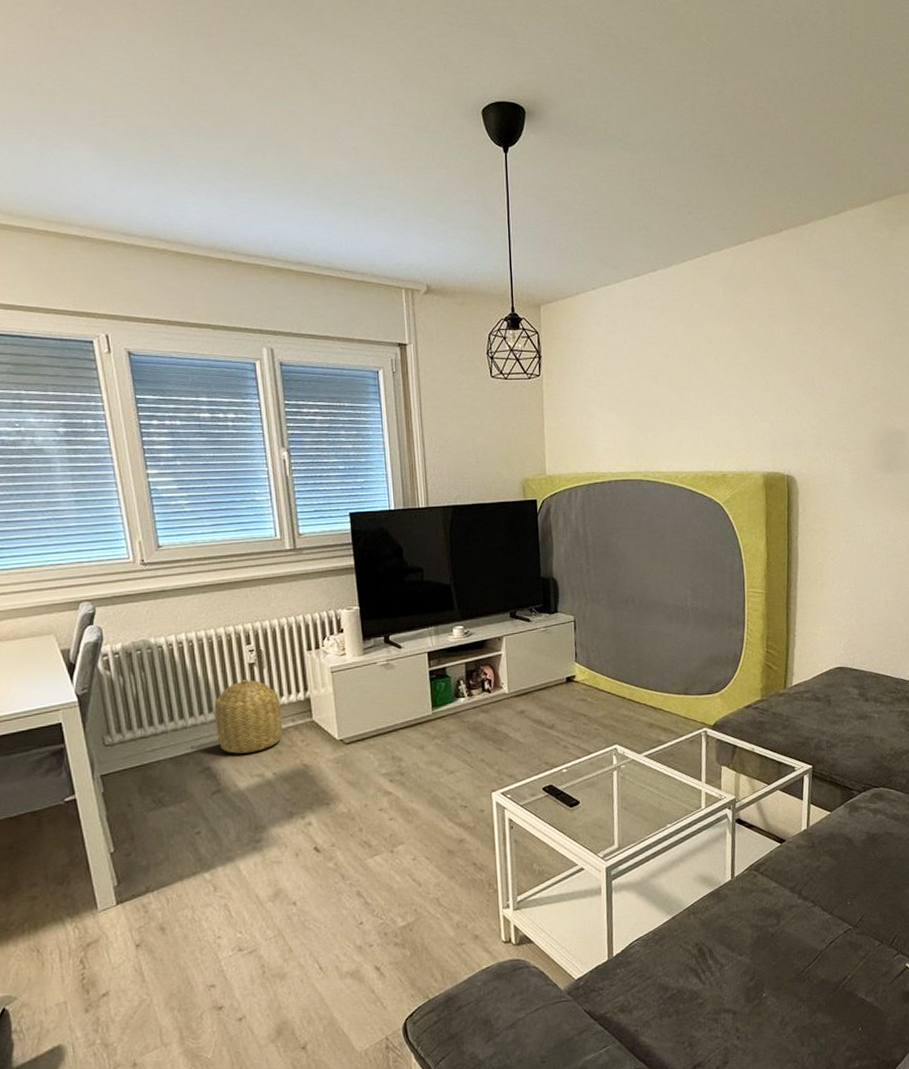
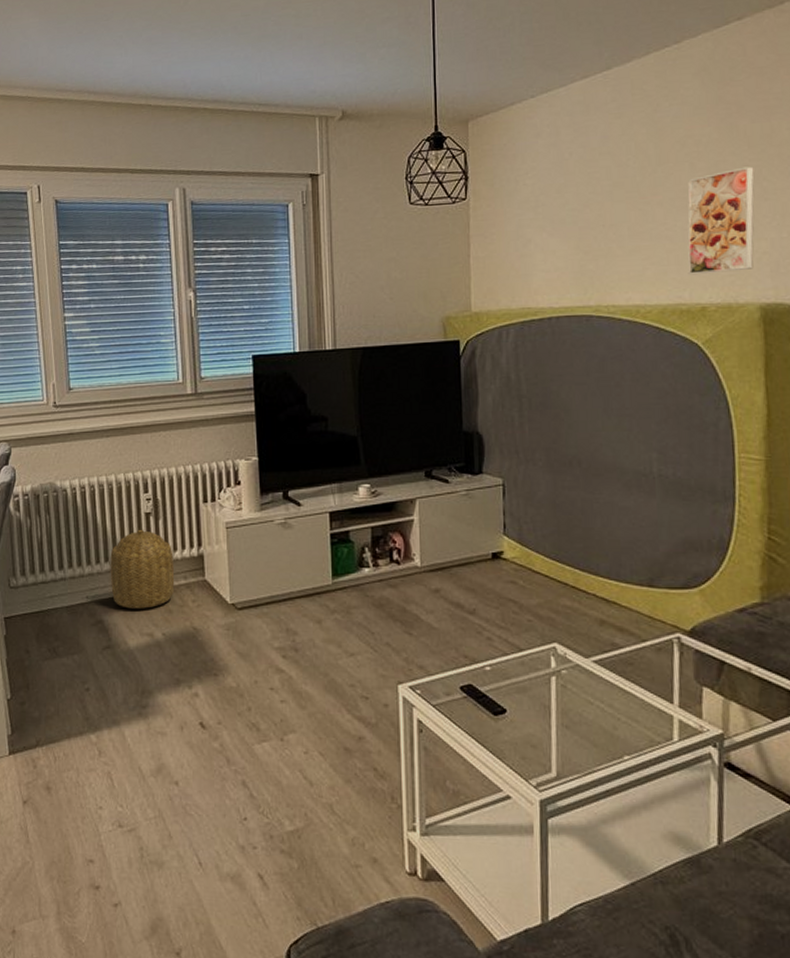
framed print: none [713,363,761,448] -> present [687,166,755,275]

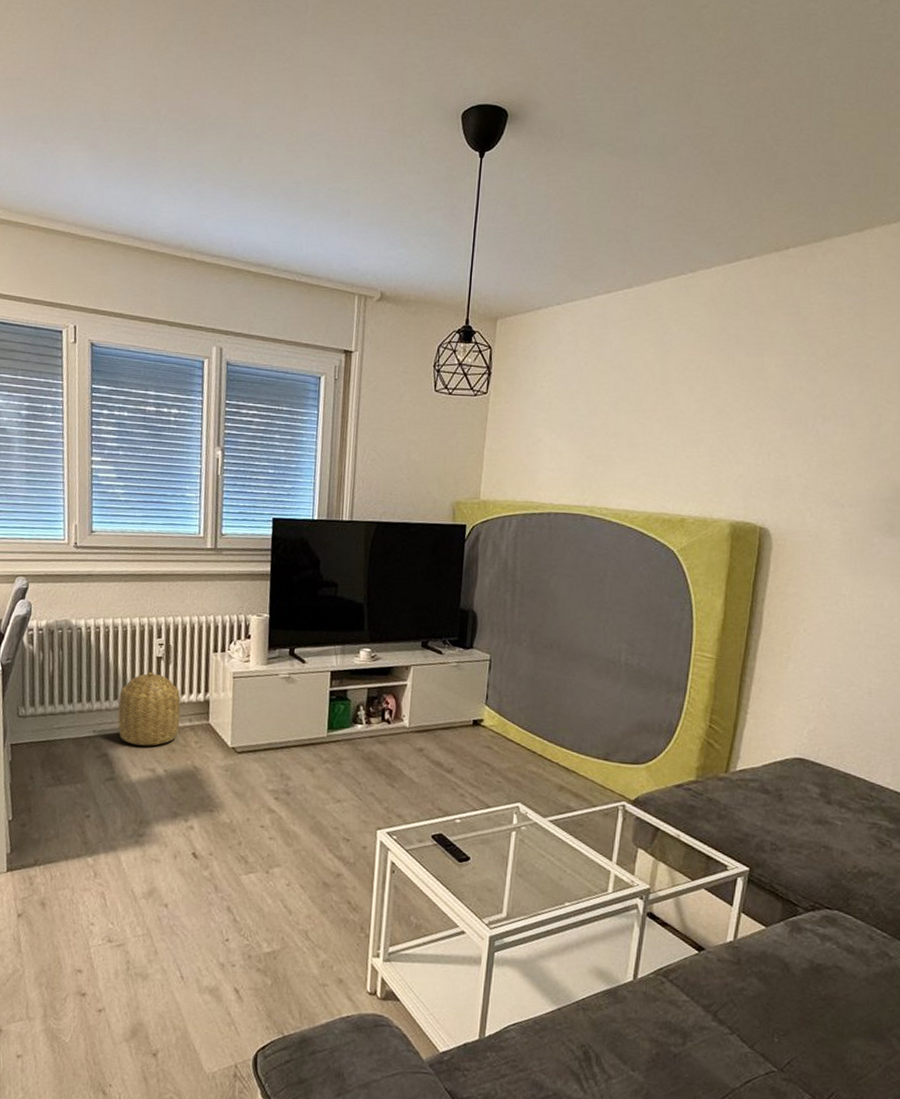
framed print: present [687,166,755,275] -> none [674,395,743,490]

